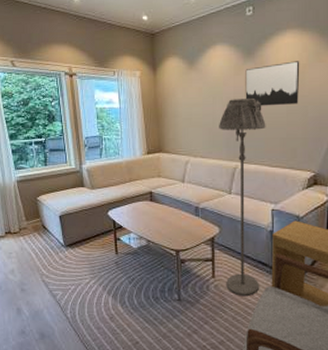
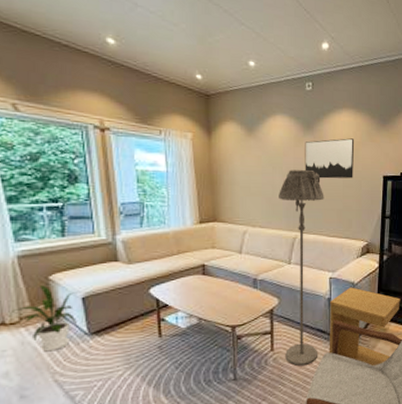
house plant: none [15,204,56,257] -> present [12,285,77,352]

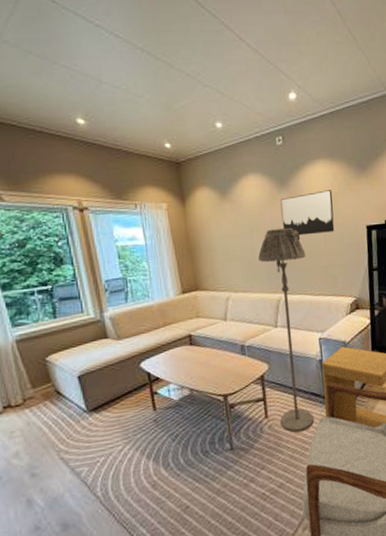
house plant: present [12,285,77,352] -> none [16,367,75,431]

